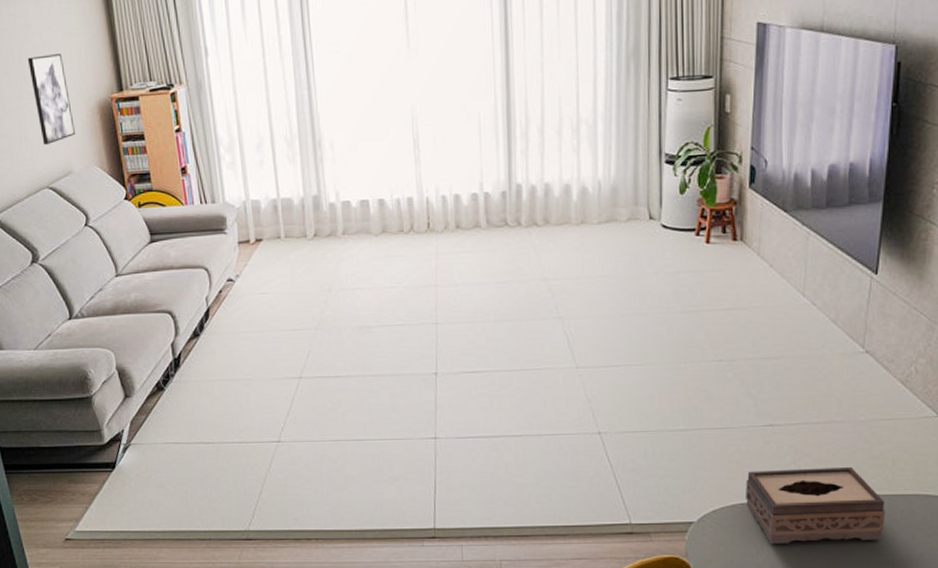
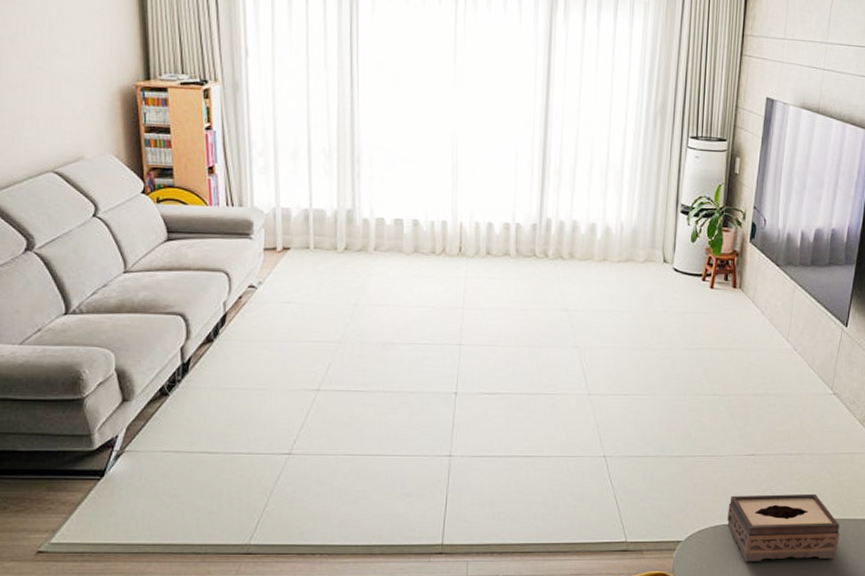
wall art: present [27,54,75,146] -> none [41,30,91,127]

